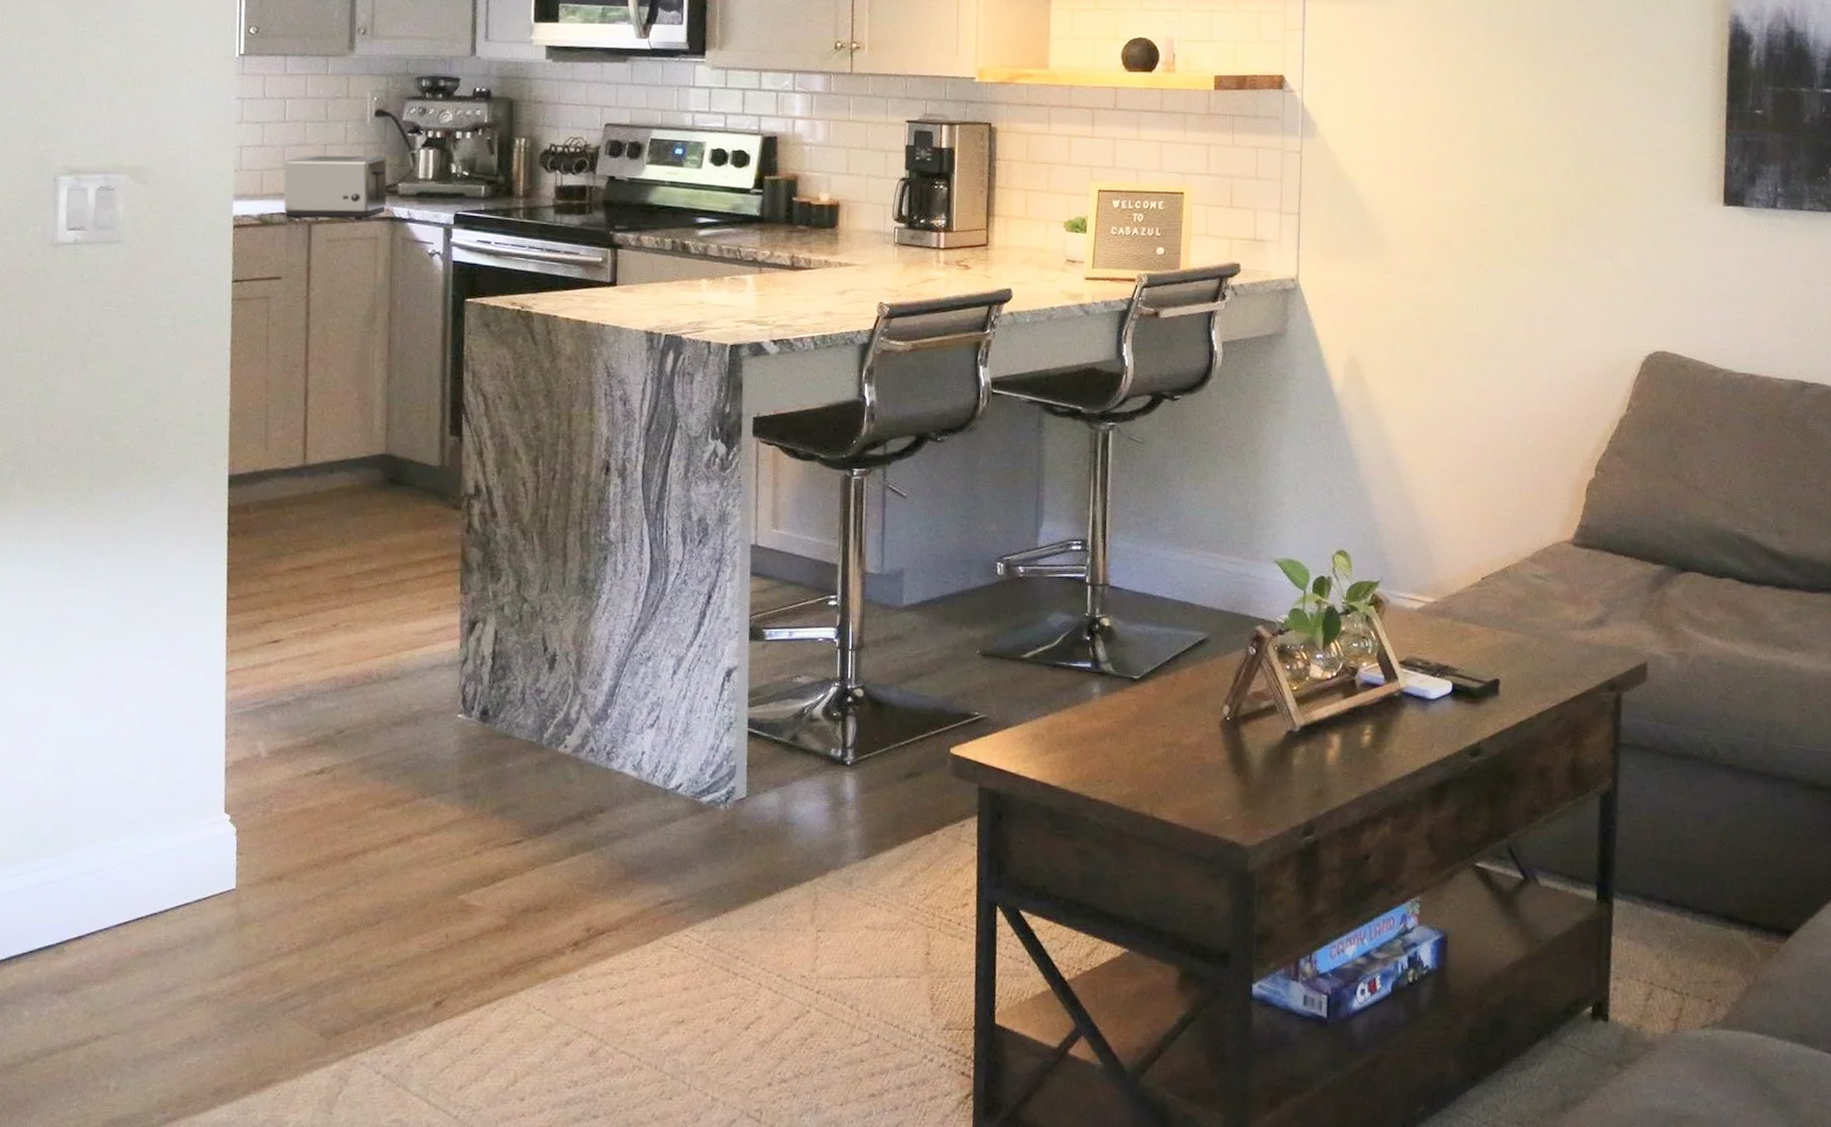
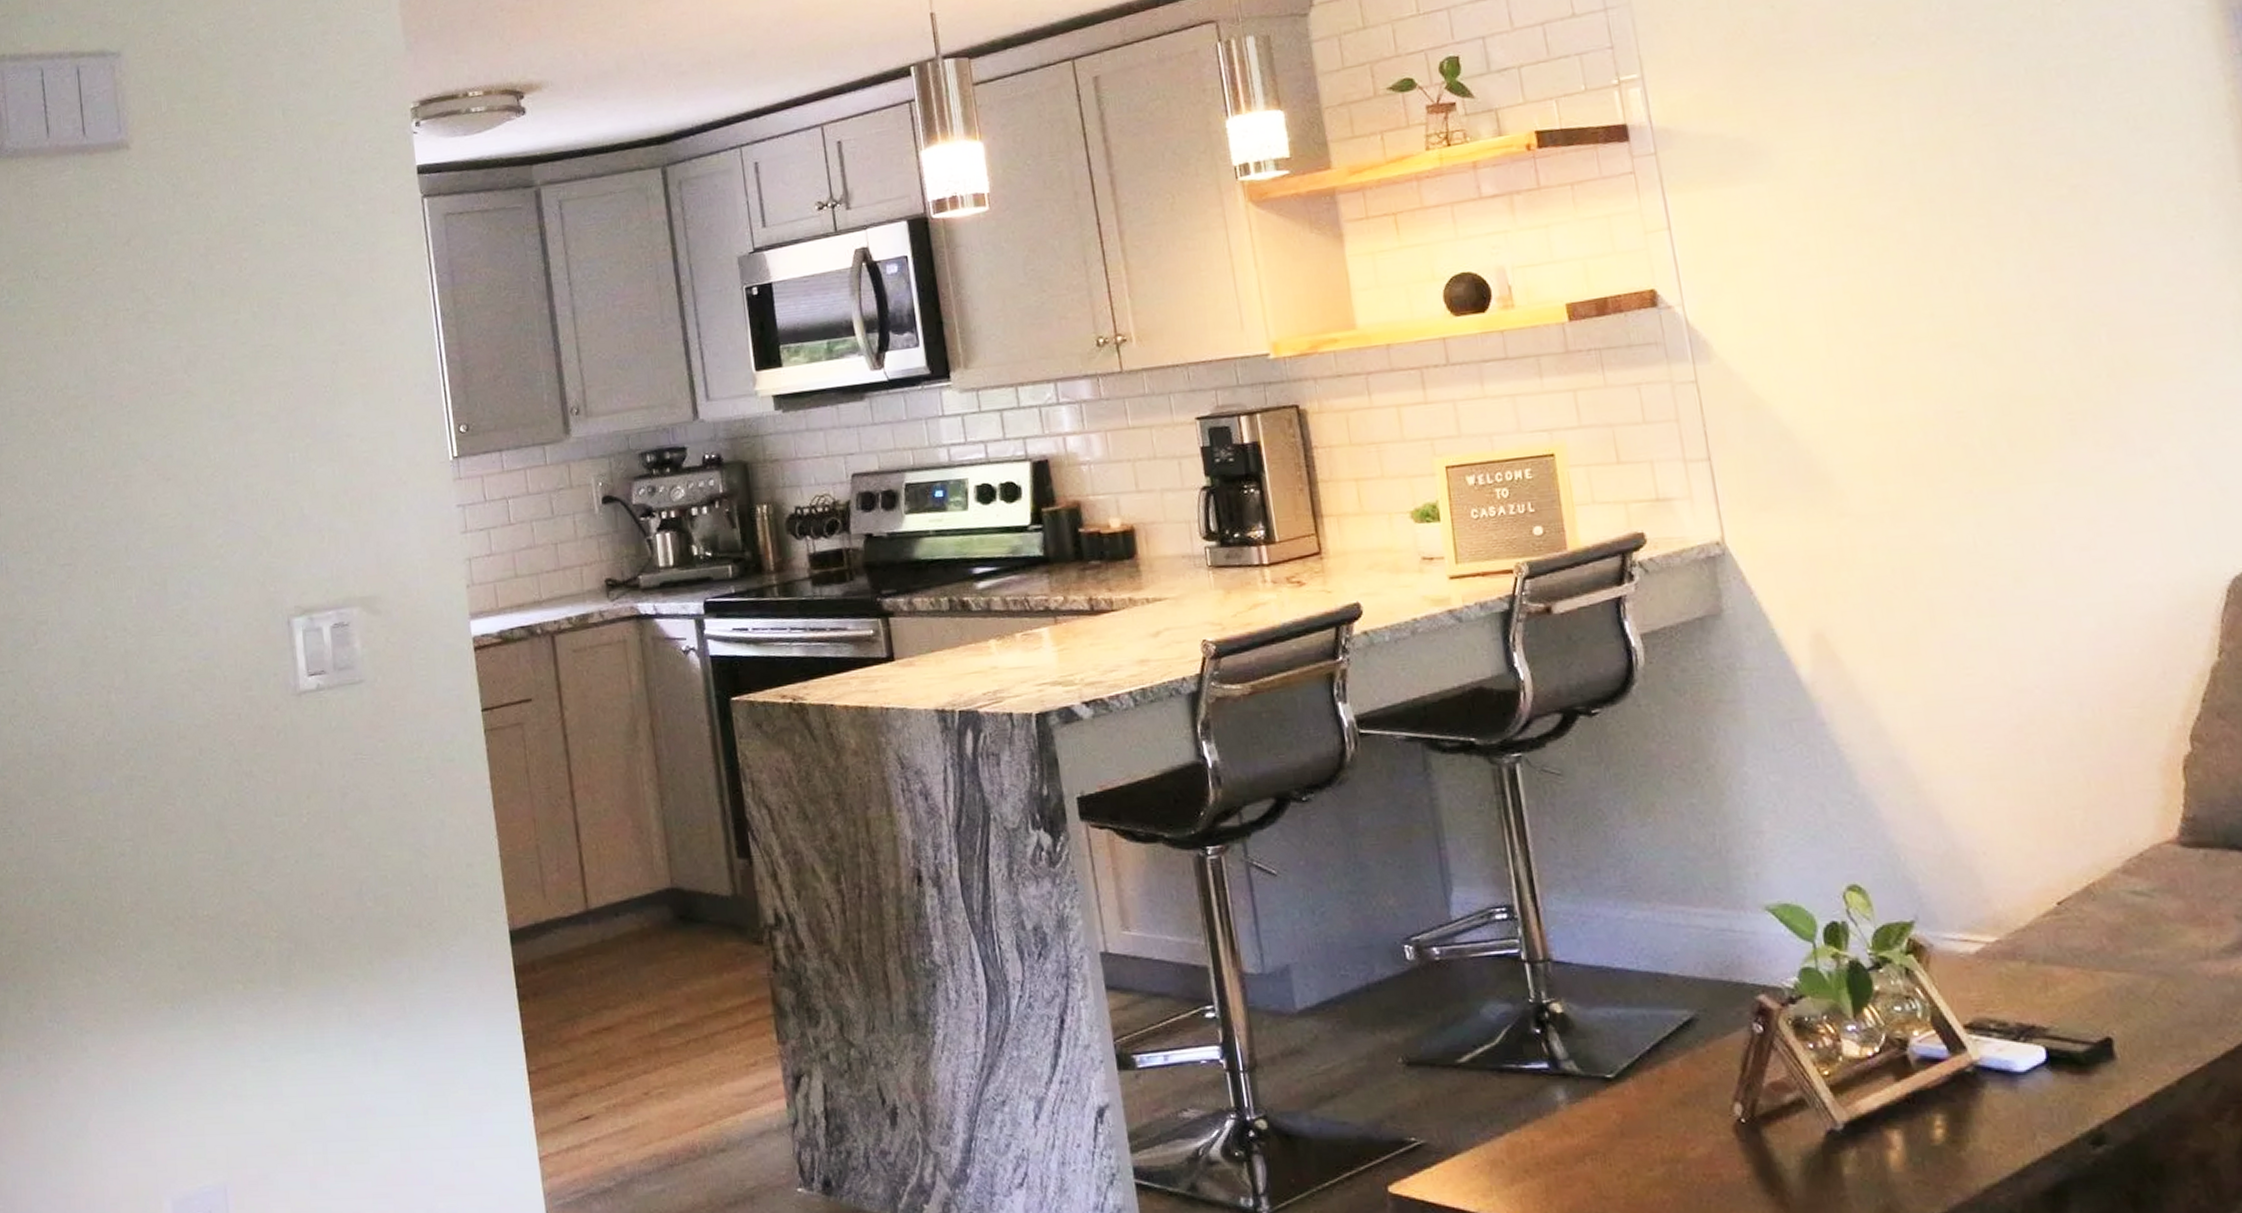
toaster: present [283,155,387,219] -> none [515,547,629,631]

